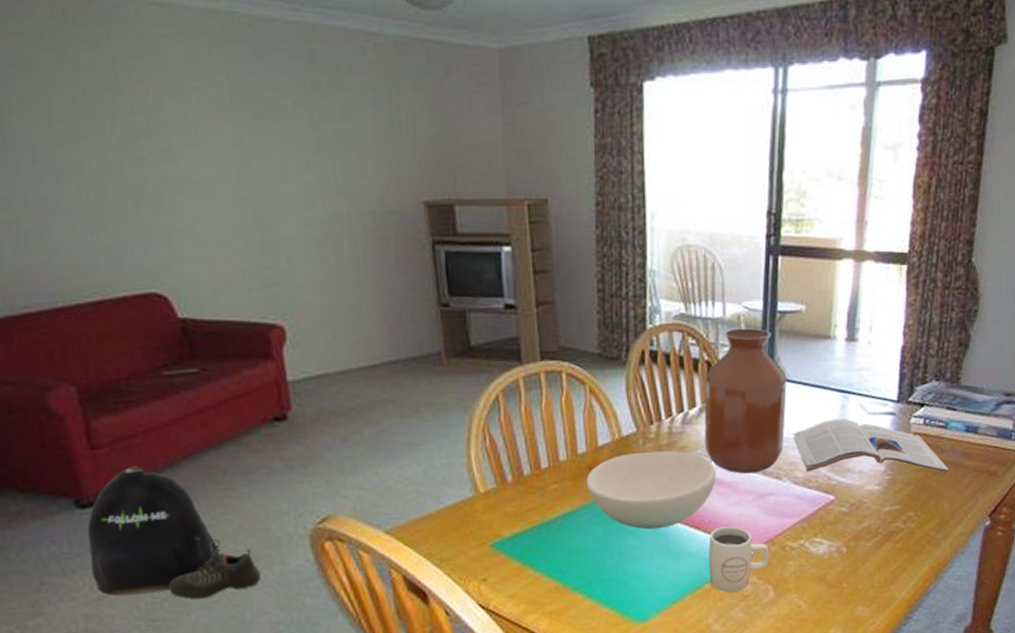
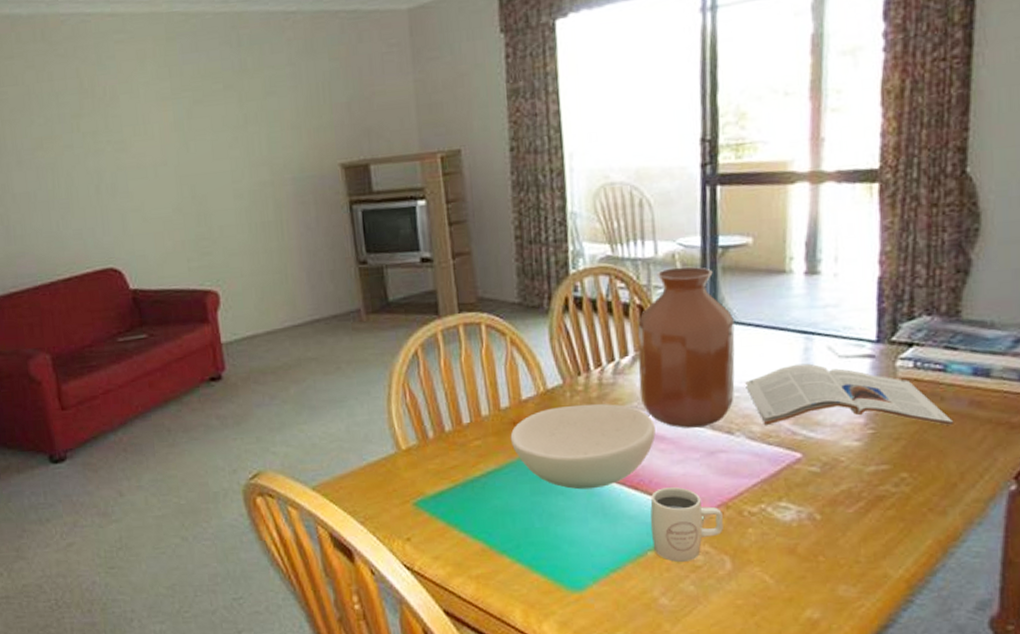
backpack: present [87,466,220,596] -> none [59,425,166,544]
shoe: present [168,539,261,599] -> none [123,493,201,549]

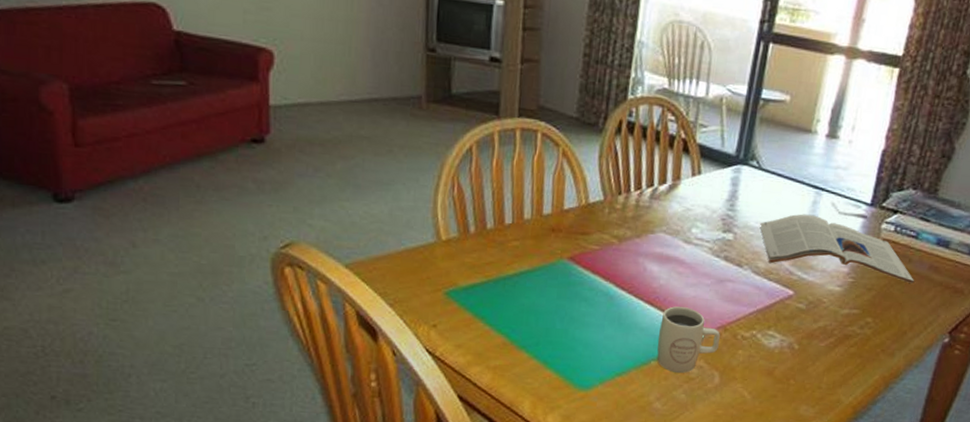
bowl: present [510,403,656,490] -> none [547,221,678,300]
vase: present [637,266,735,428] -> none [669,110,762,258]

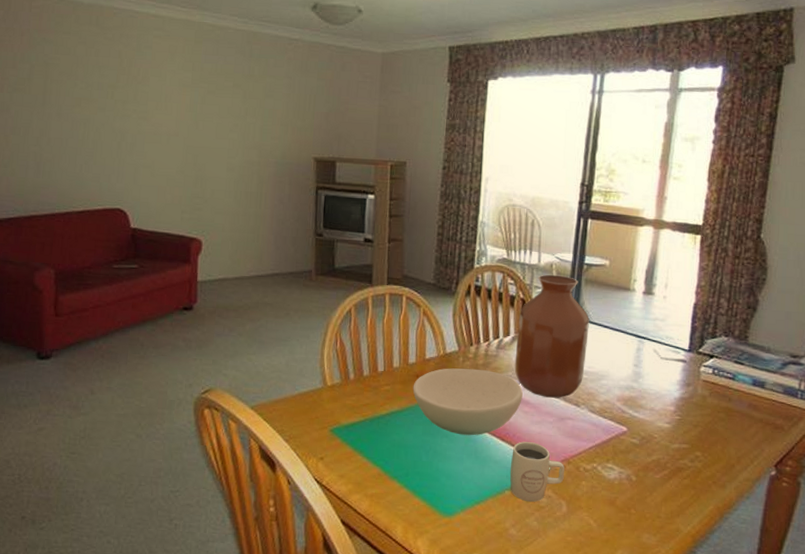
bowl: none [547,221,678,300] -> present [412,368,523,436]
vase: none [669,110,762,258] -> present [514,274,590,398]
magazine: present [760,214,915,284] -> none [592,359,737,421]

